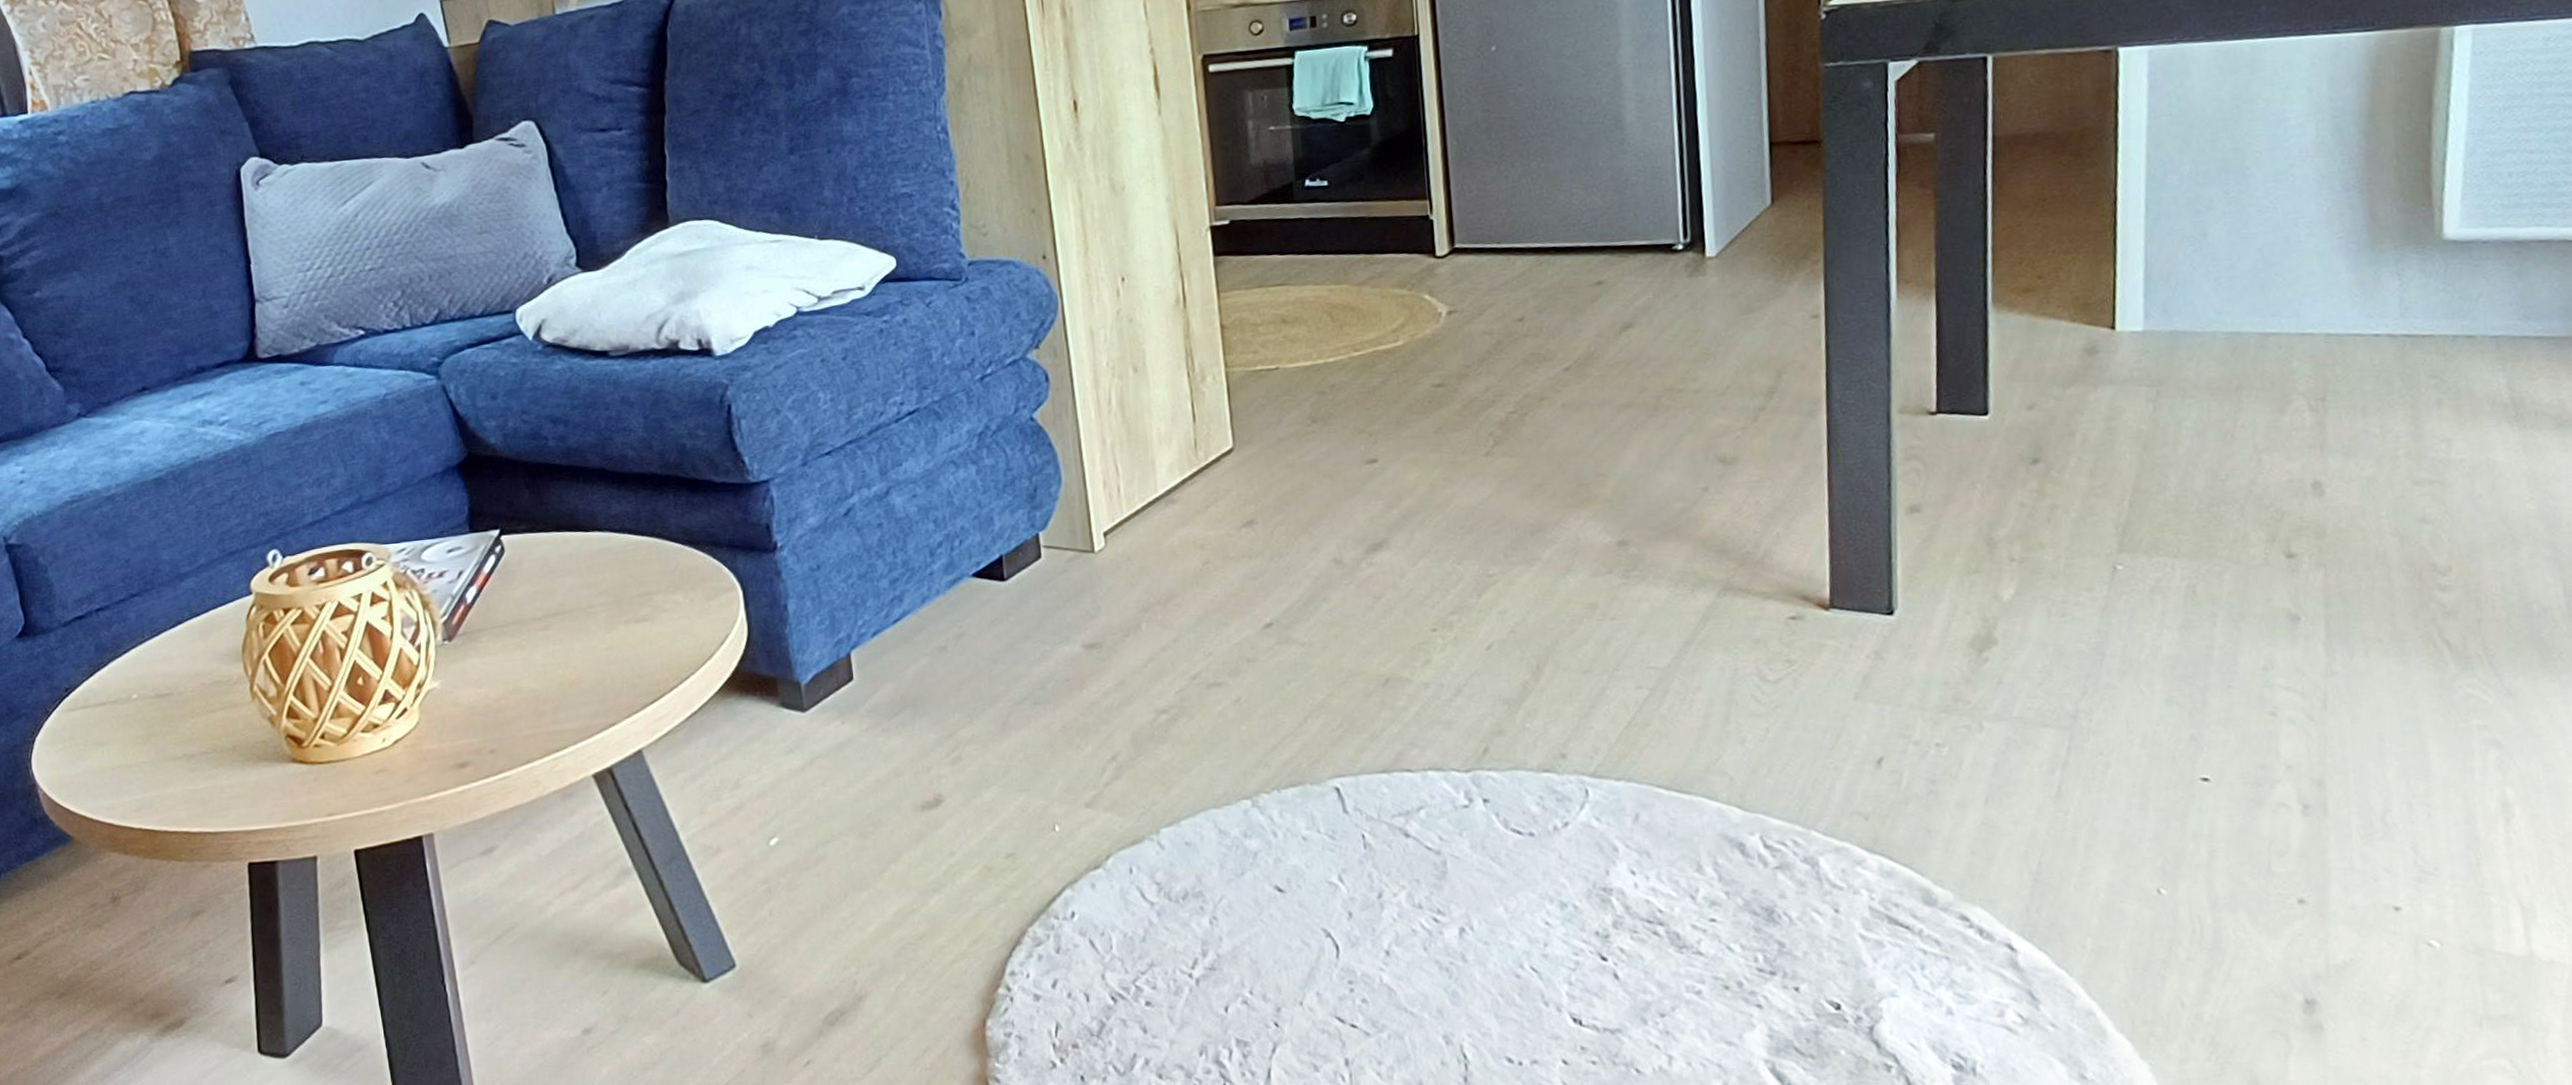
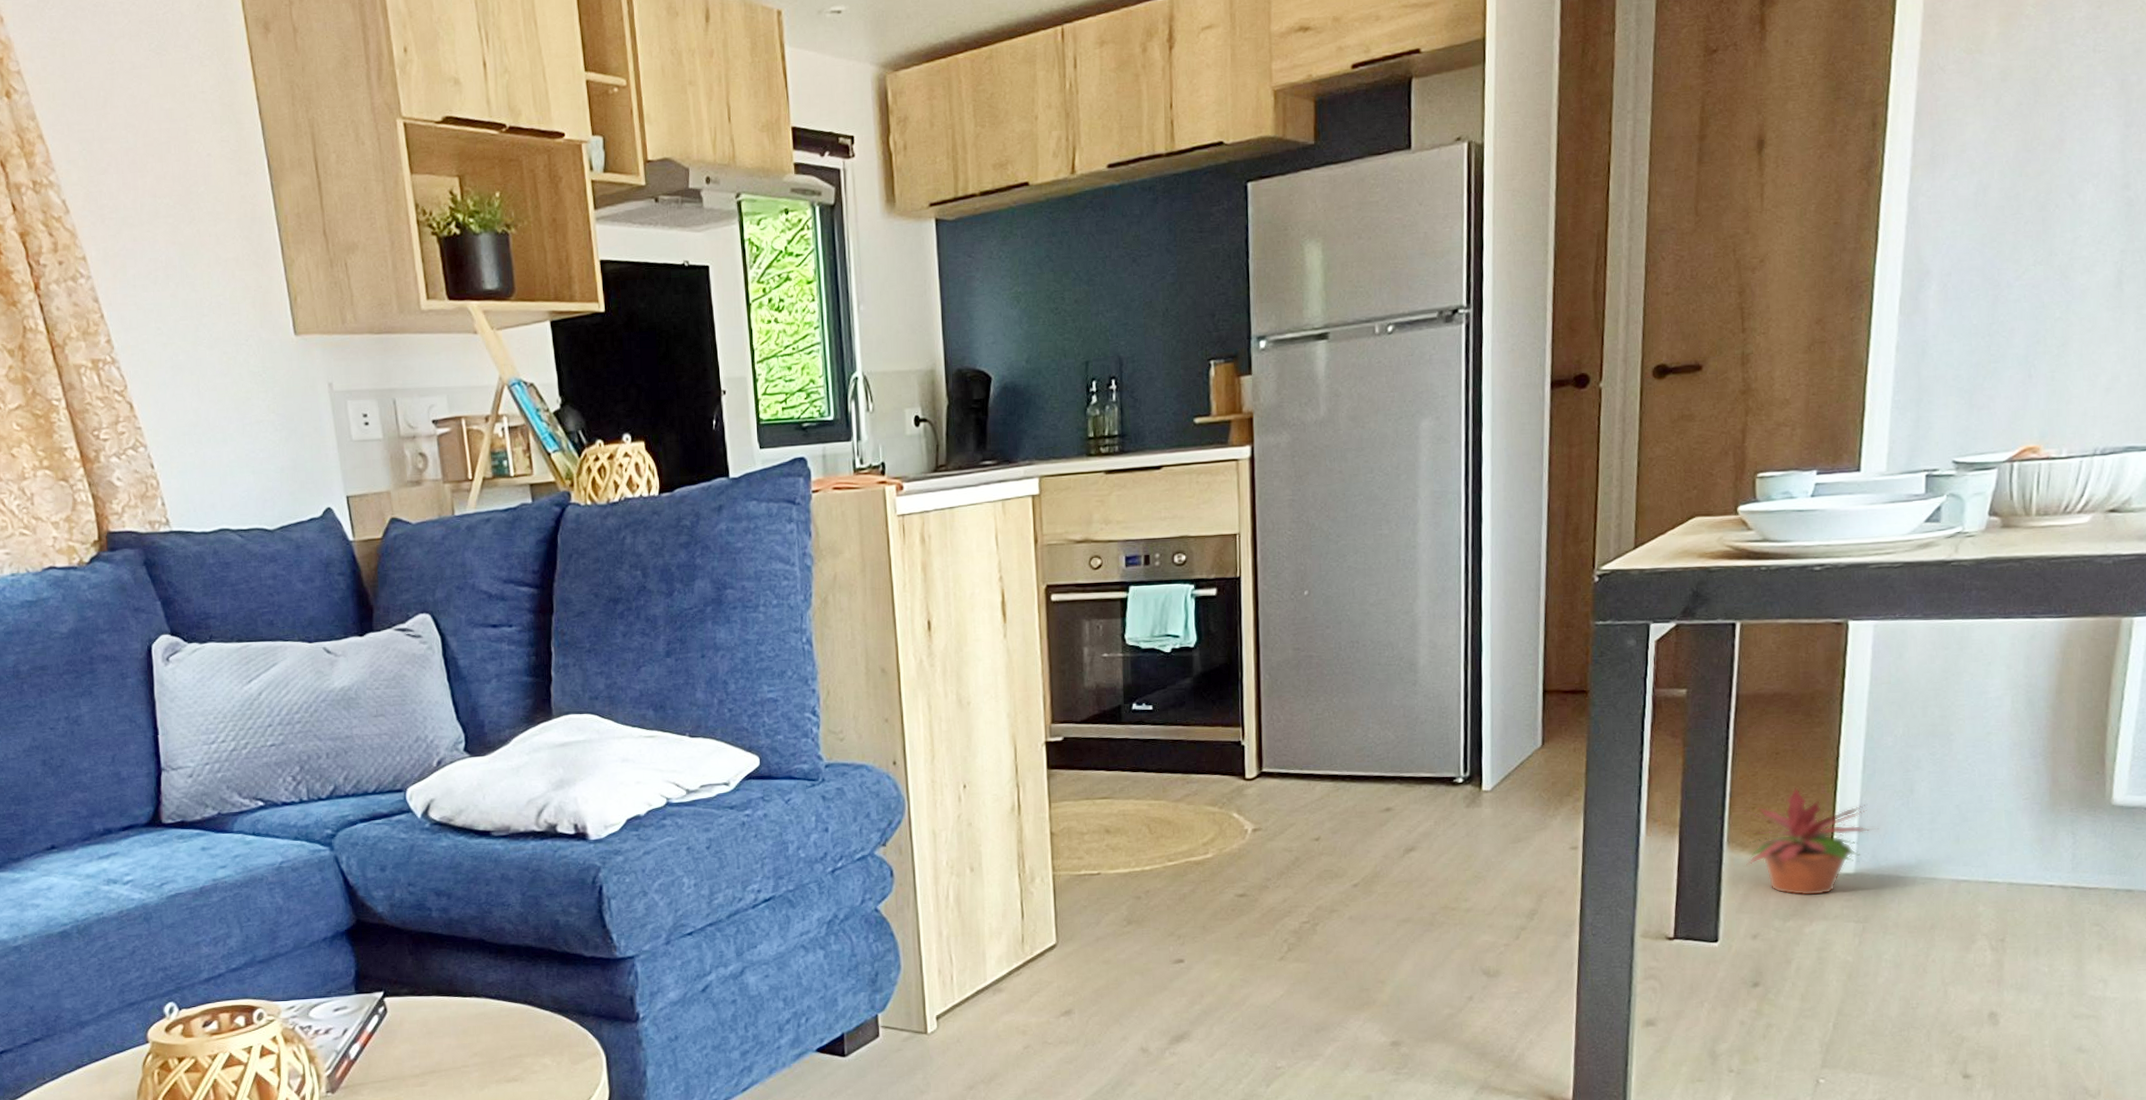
potted plant: none [2006,236,2168,359] -> present [1741,787,1879,896]

